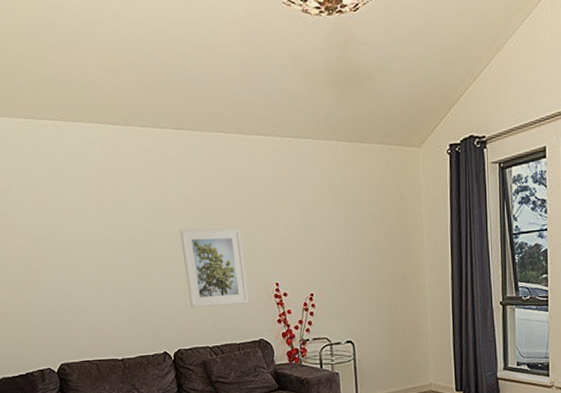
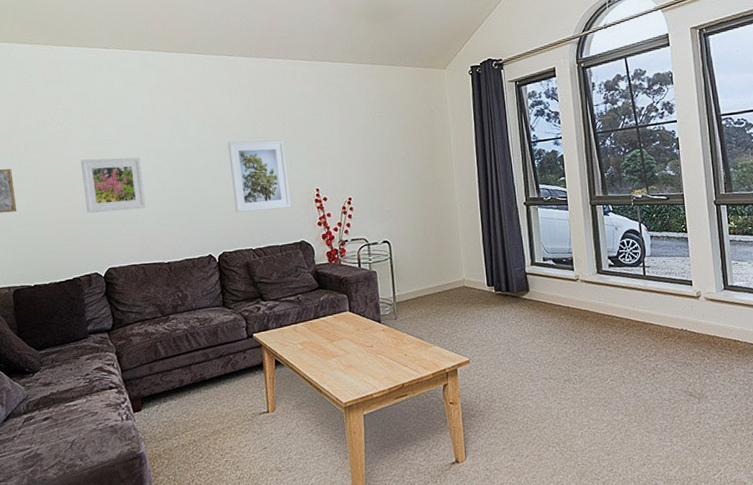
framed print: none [24,245,96,305] -> present [80,157,146,213]

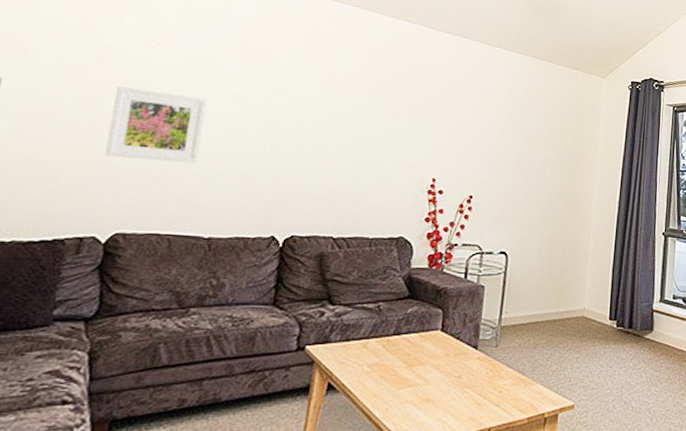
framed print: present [228,140,291,213] -> none [322,104,405,195]

